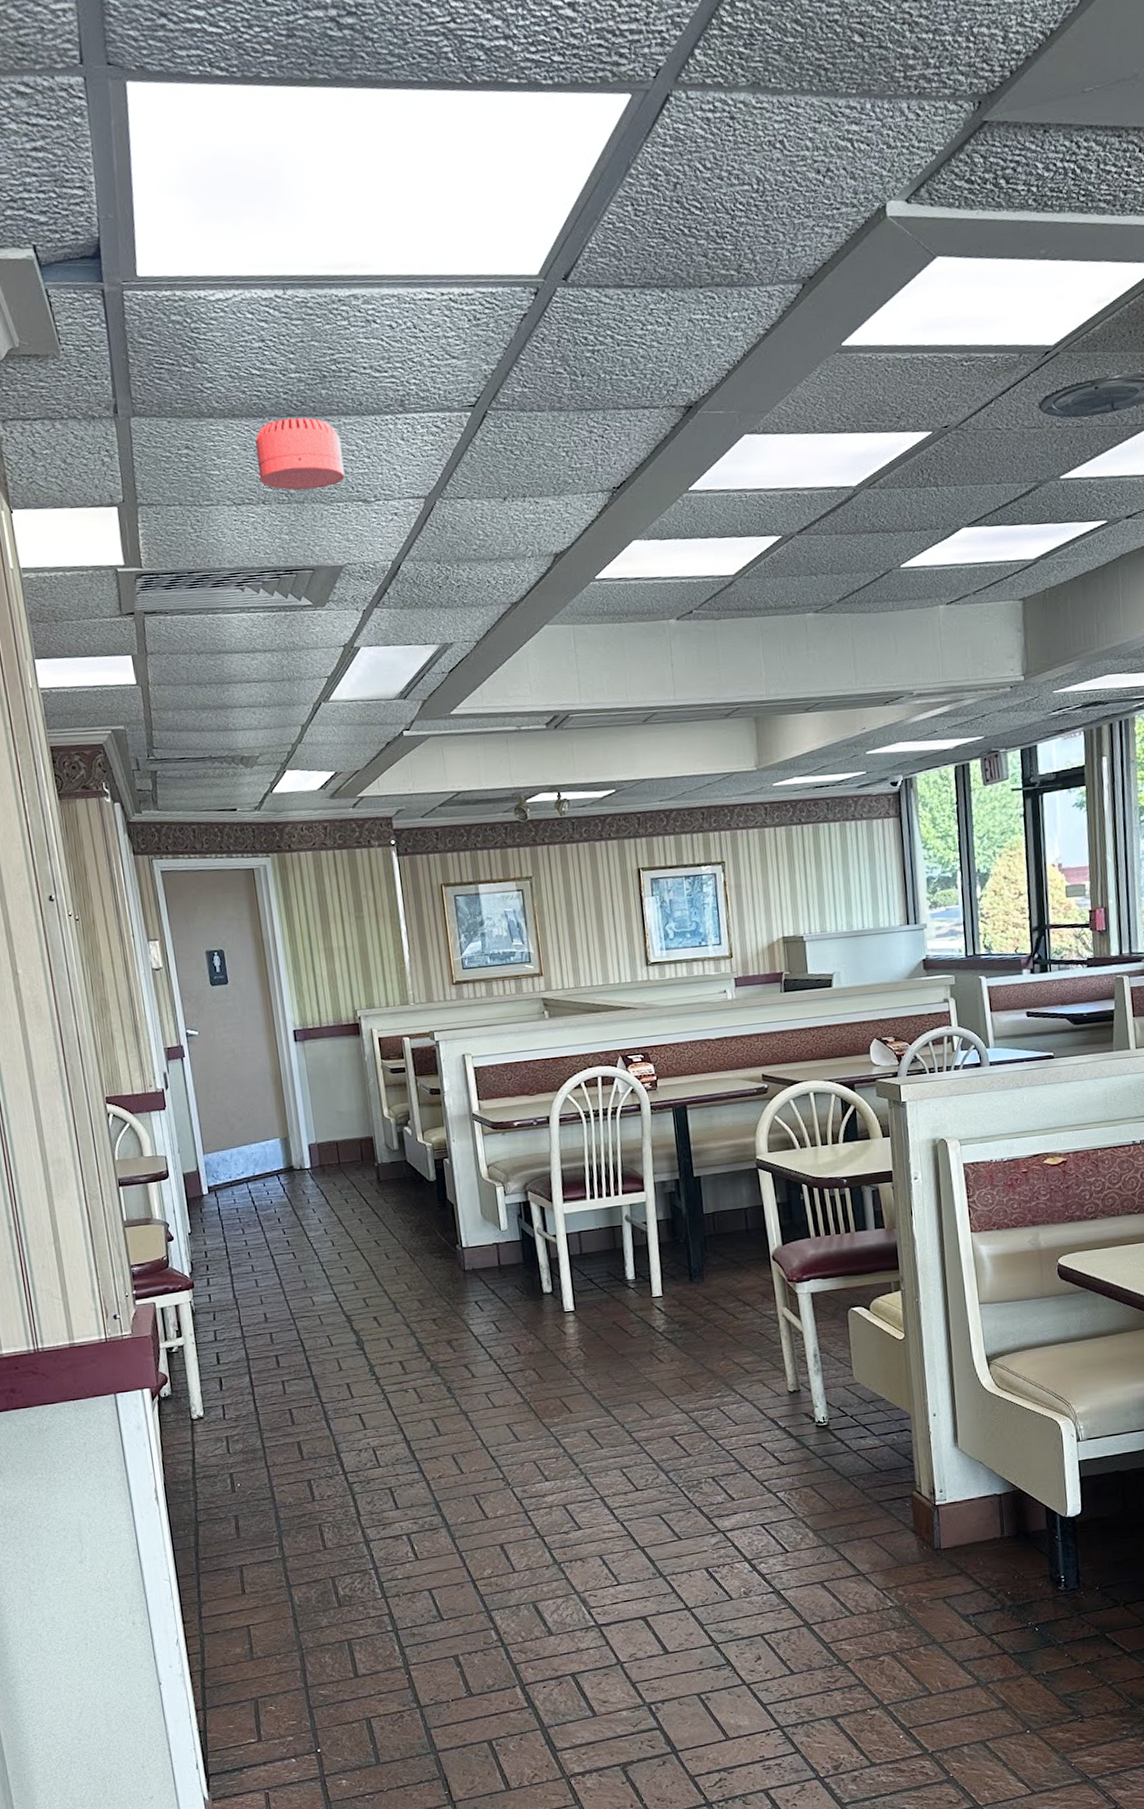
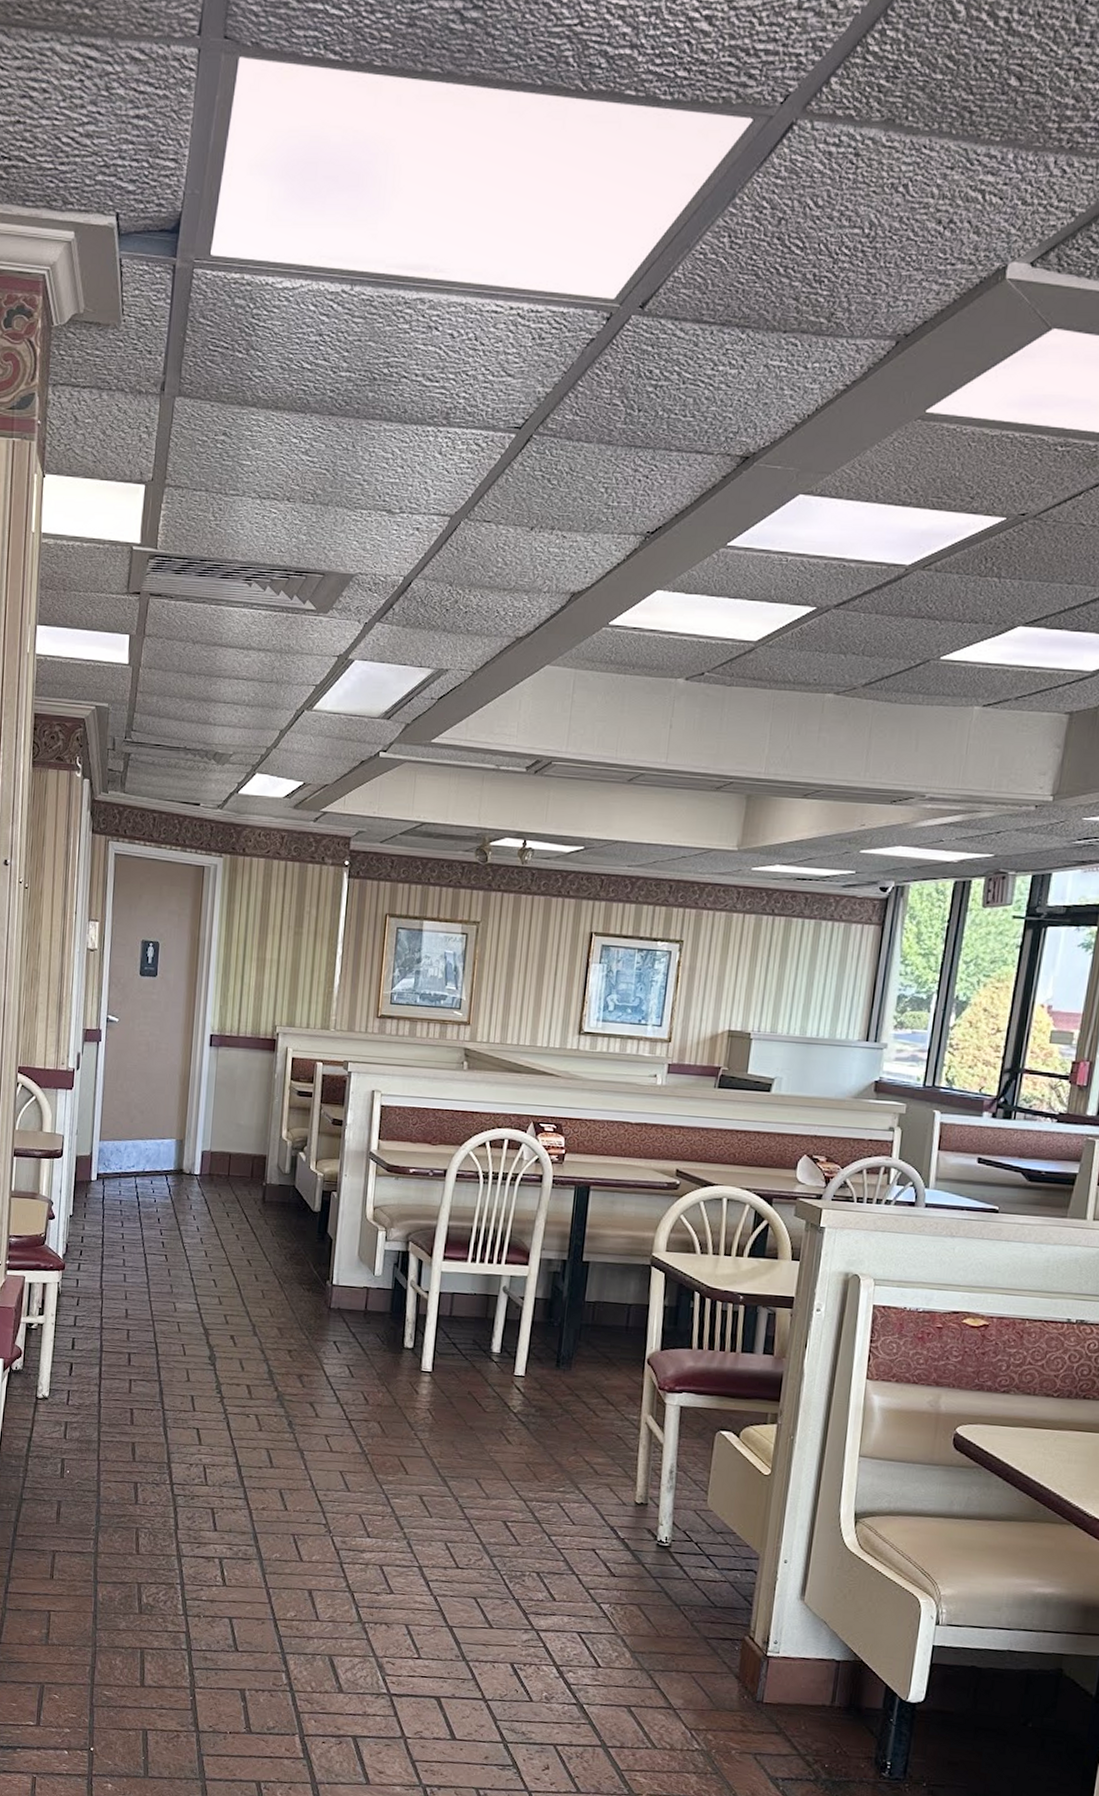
smoke detector: present [254,417,345,491] -> none [289,417,378,493]

